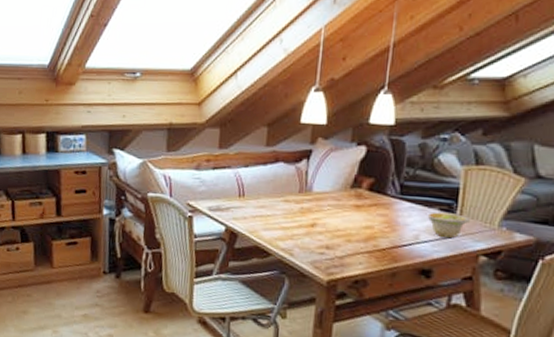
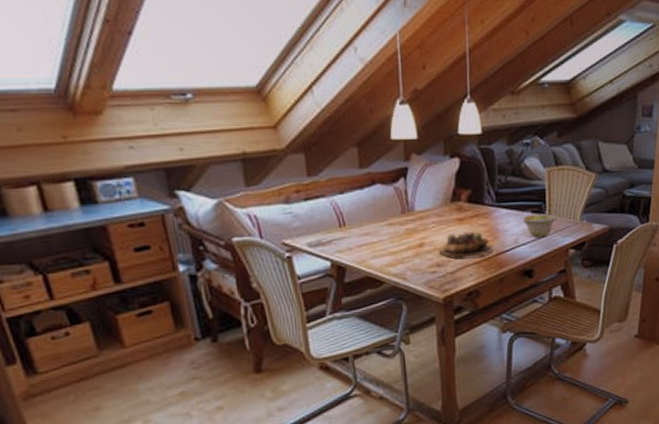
succulent plant: none [329,219,389,246] -> present [438,231,493,258]

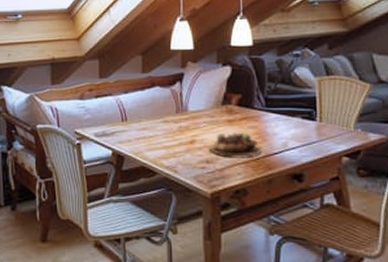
bowl: present [522,214,557,238] -> none [292,120,329,144]

